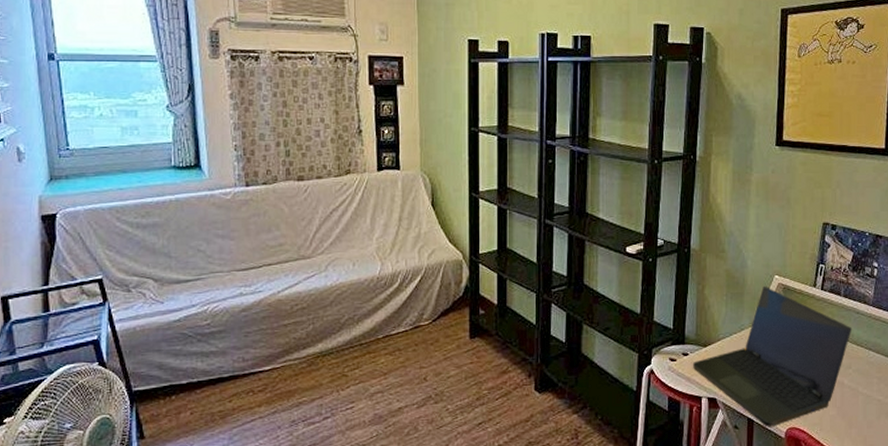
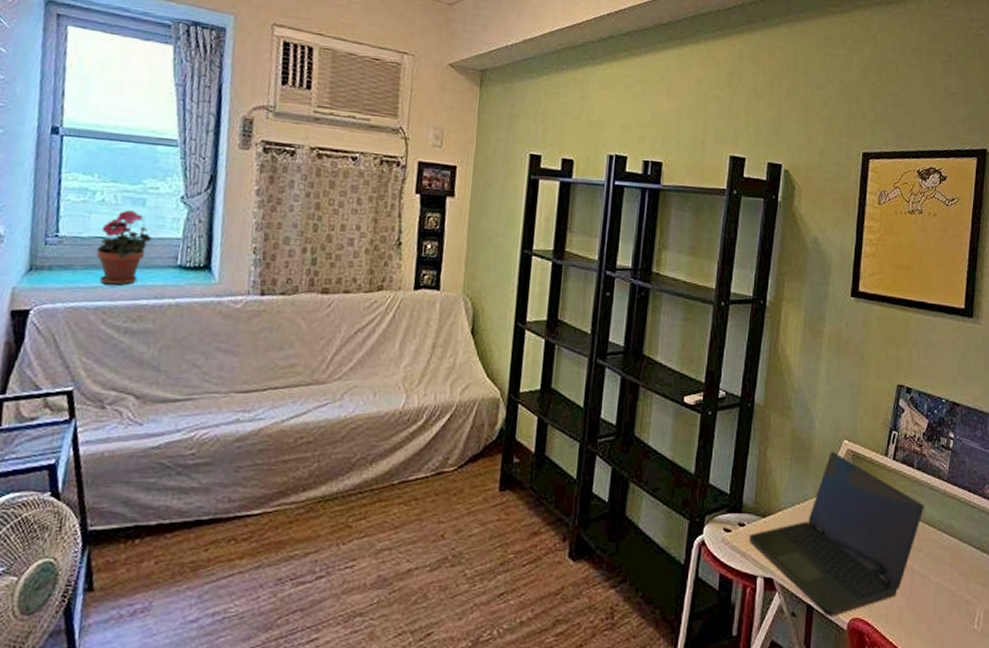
potted plant: none [102,121,148,187] -> present [96,209,153,286]

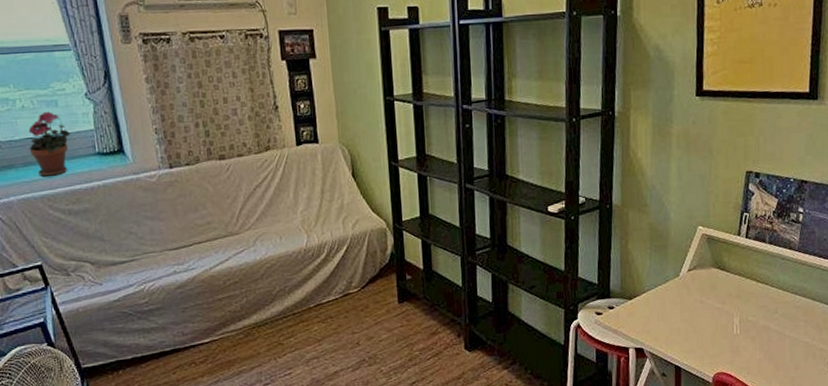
laptop: present [748,451,925,616] -> none [618,237,778,373]

